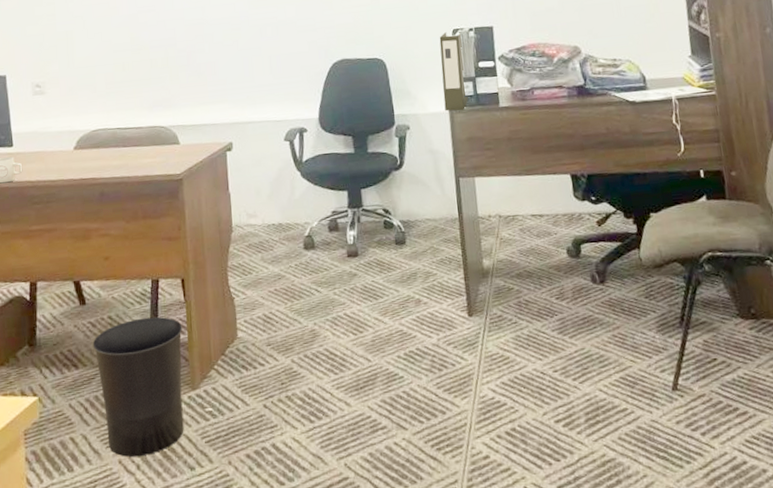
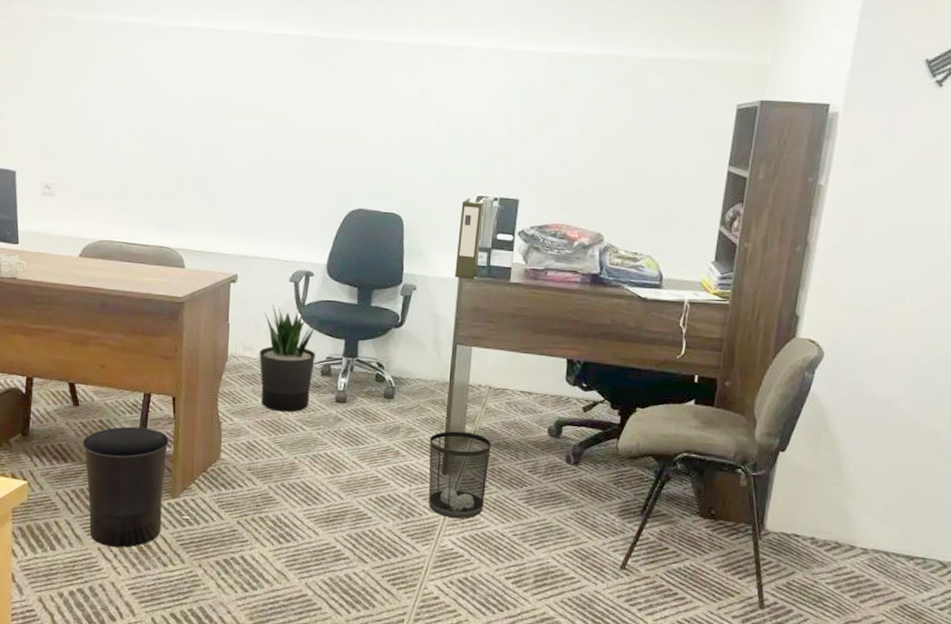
planter: none [263,165,321,277] -> present [259,303,317,412]
waste bin: none [448,267,517,363] -> present [428,431,491,519]

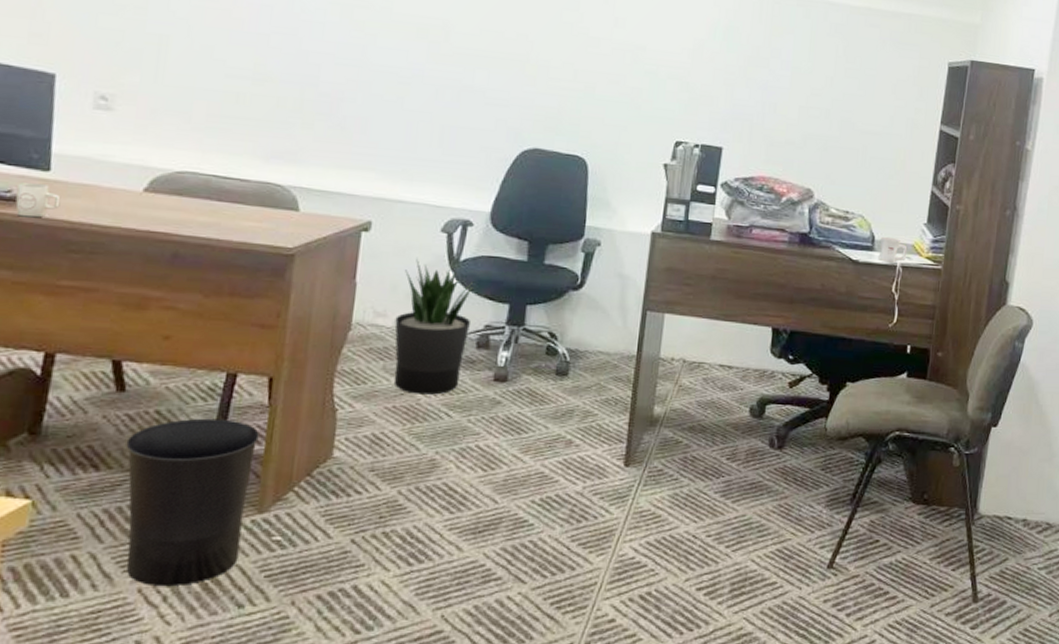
waste bin: present [428,431,491,519] -> none [605,414,684,520]
binder: present [455,198,486,280] -> none [647,142,685,236]
mug: none [666,275,695,299] -> present [878,236,908,263]

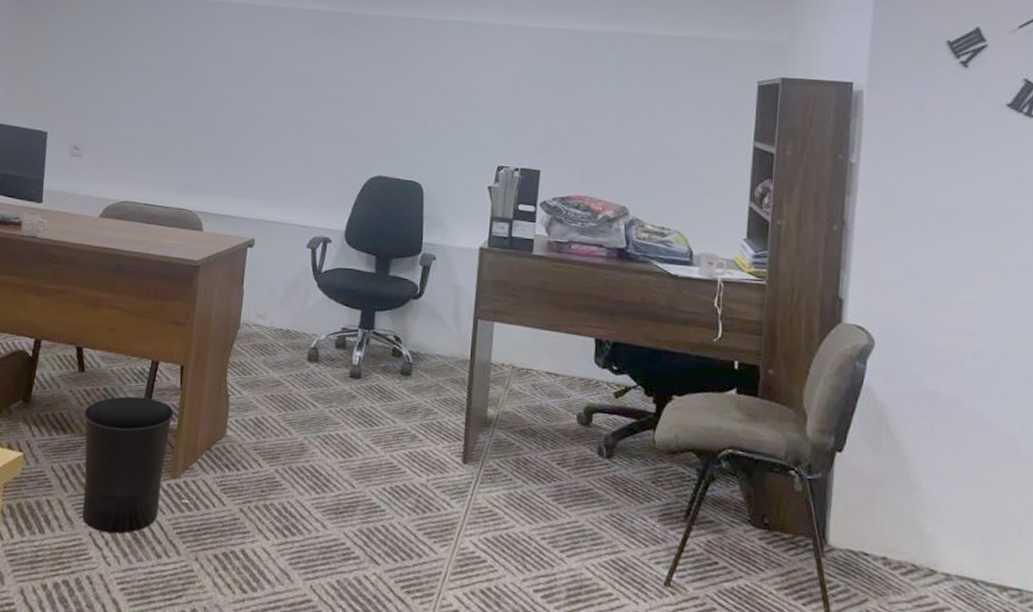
planter: present [394,258,474,395] -> none [272,270,333,387]

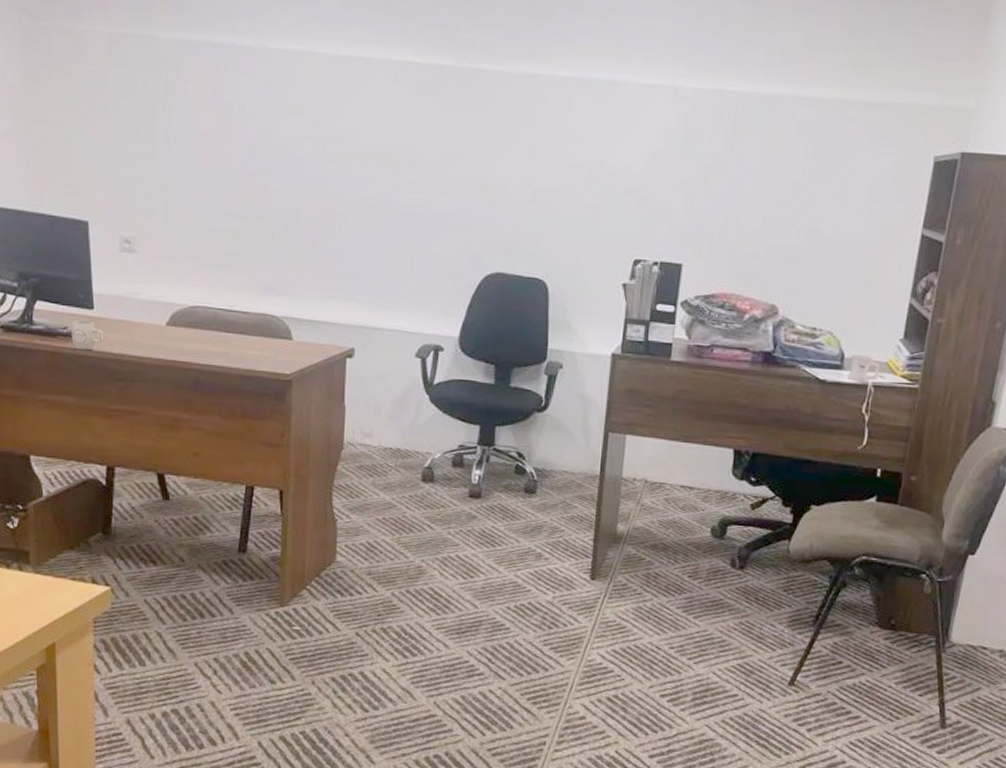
waste bin: present [82,396,174,534] -> none [174,524,276,662]

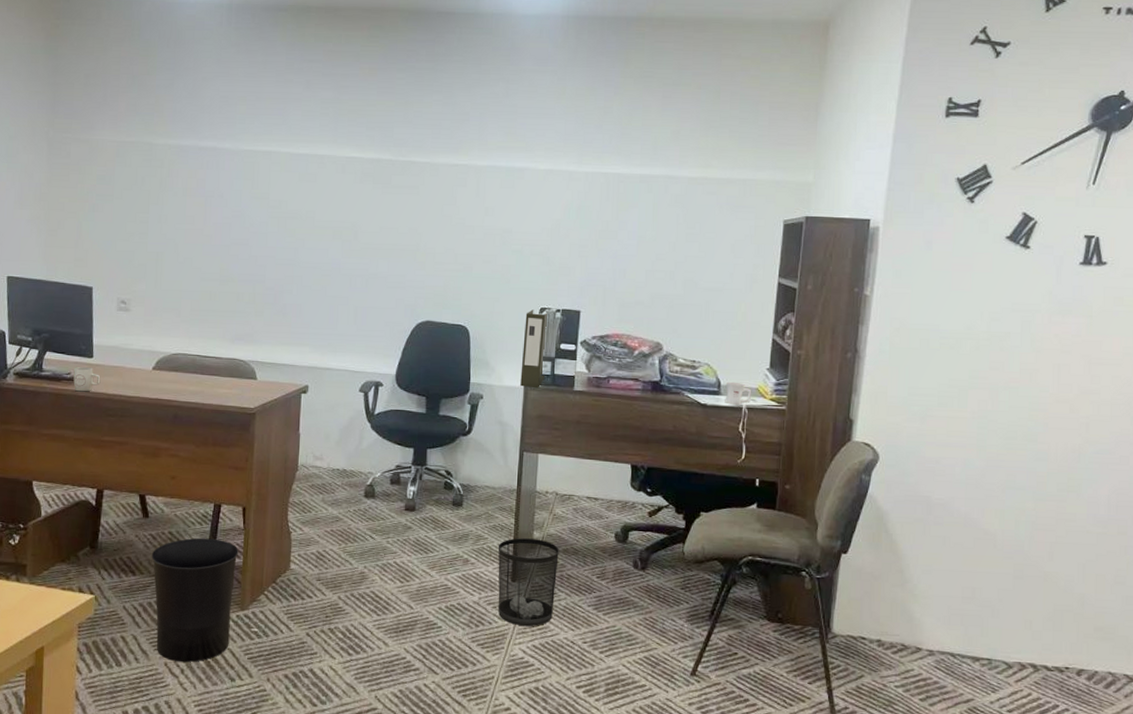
waste bin: none [174,524,276,662] -> present [151,537,238,662]
waste bin: none [574,531,646,630] -> present [497,538,559,627]
binder: none [607,261,644,358] -> present [520,309,548,389]

